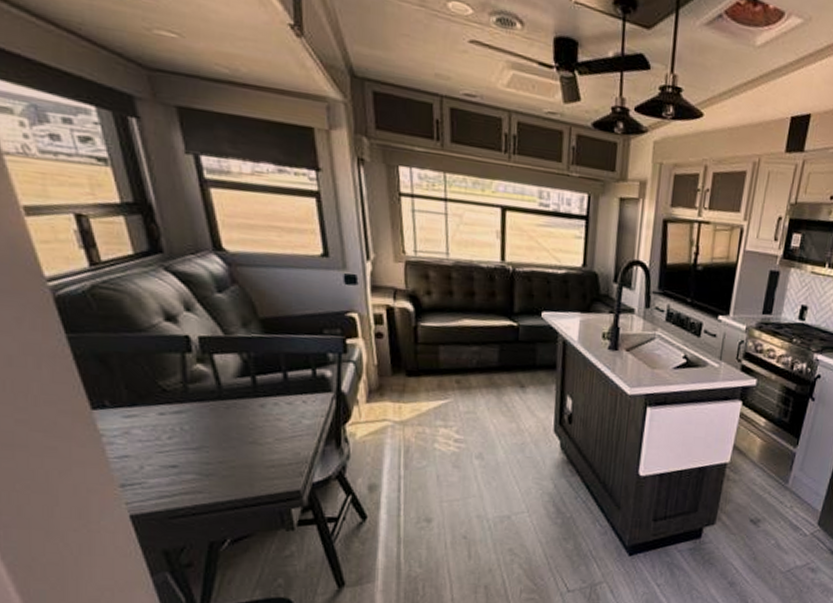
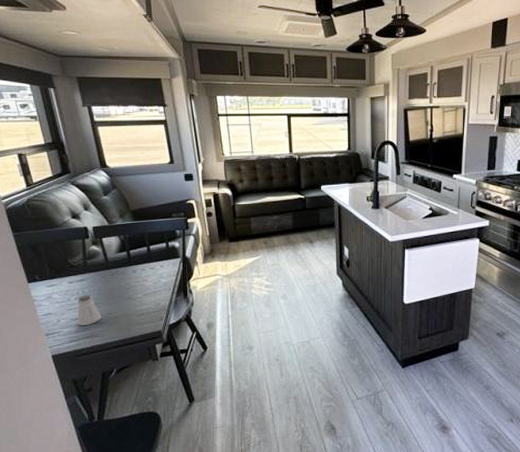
saltshaker: none [172,432,211,477] -> present [78,294,102,326]

